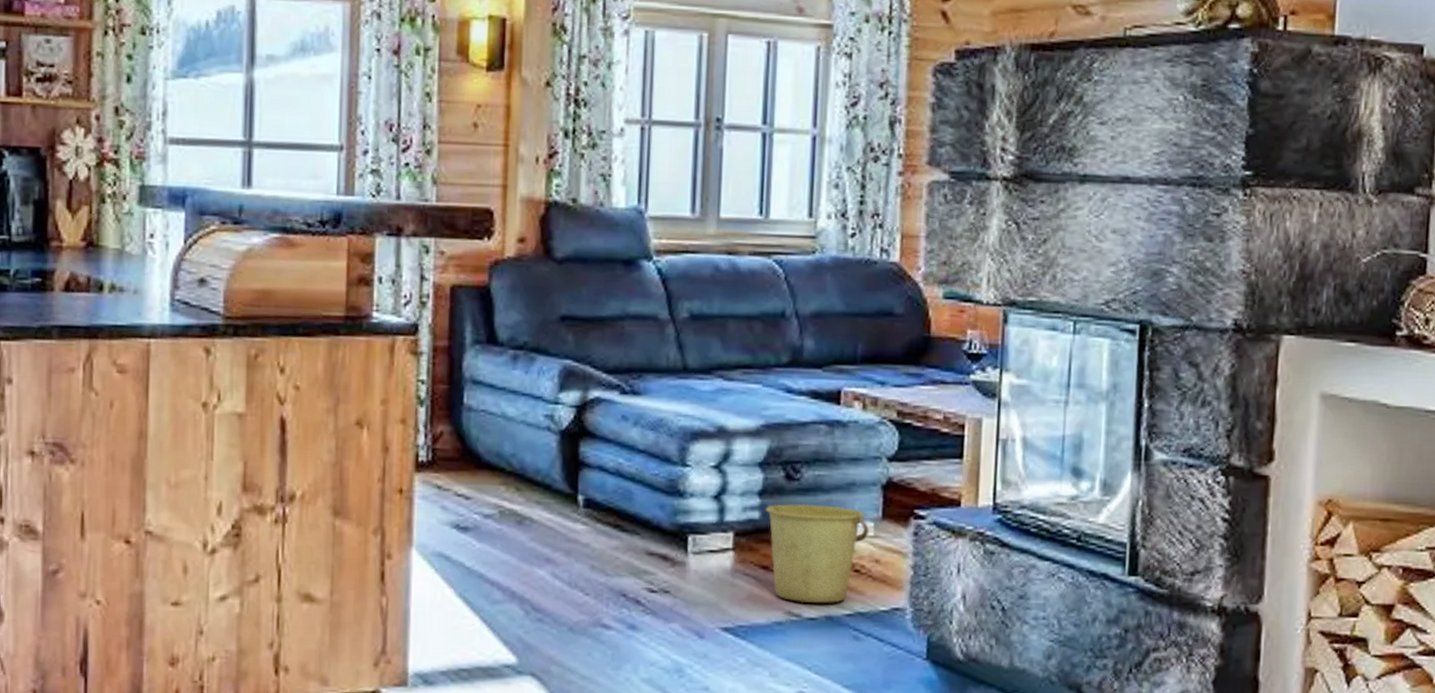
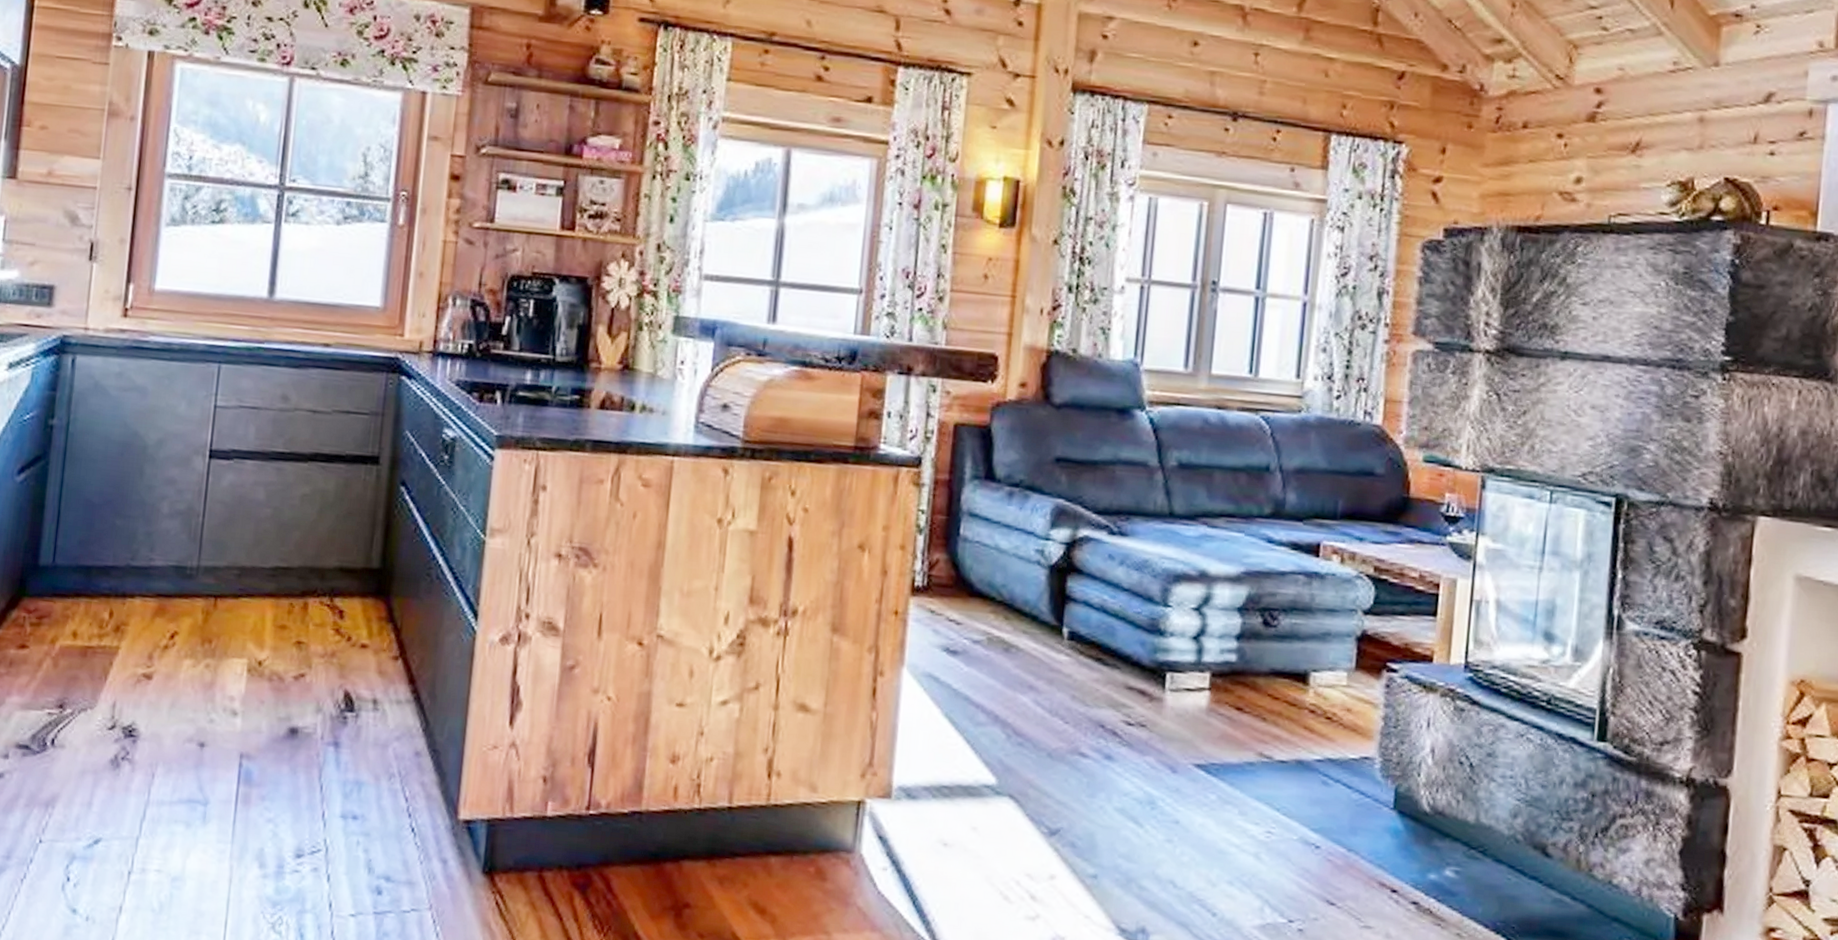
bucket: present [765,503,870,604] -> none [1242,648,1343,749]

